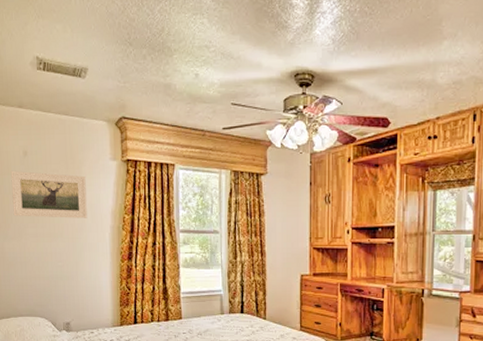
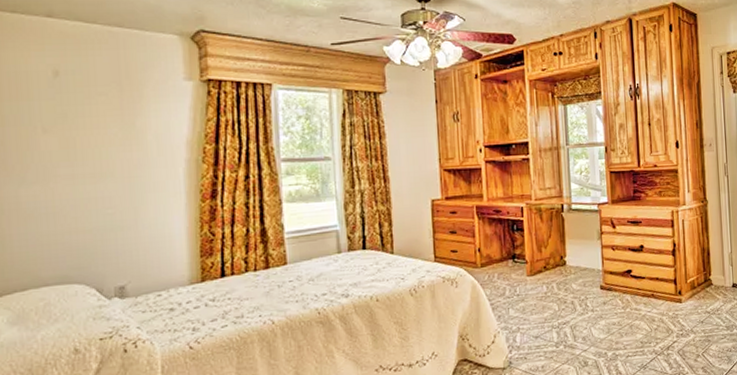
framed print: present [10,170,88,218] -> none [32,95,152,154]

